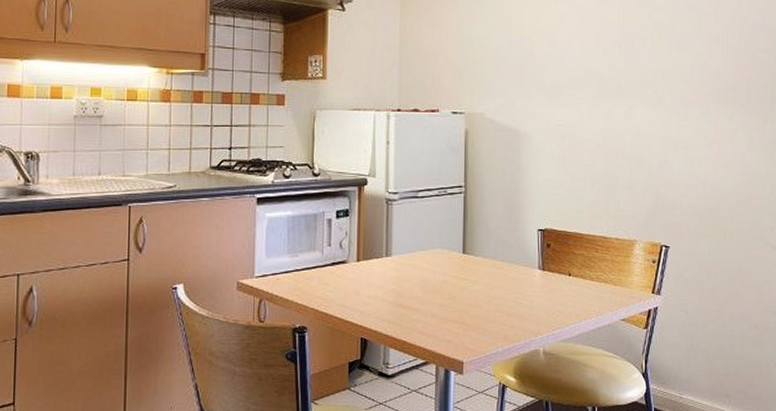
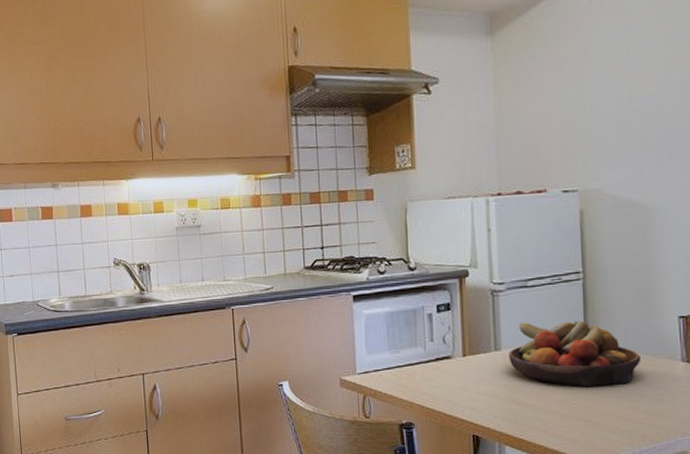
fruit bowl: none [397,230,508,291] -> present [508,320,642,386]

